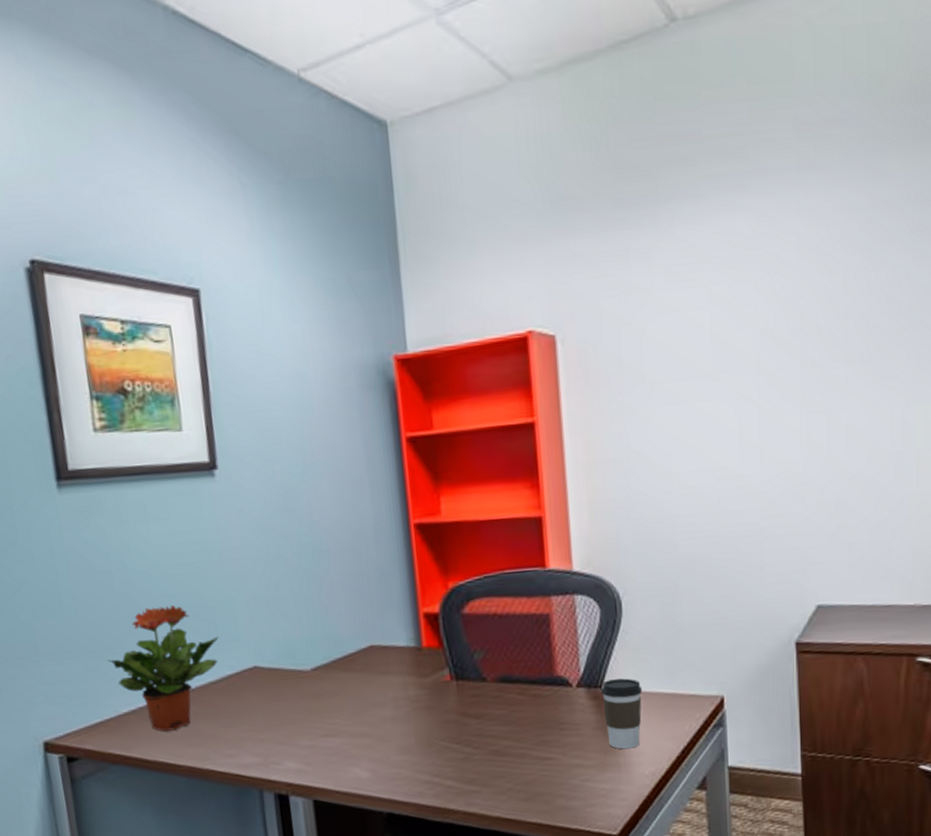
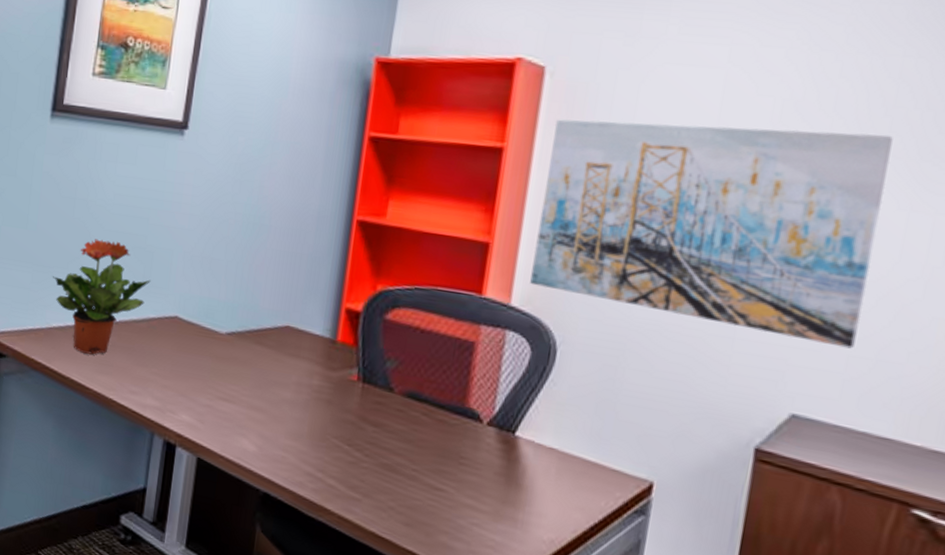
wall art: none [575,344,852,547] -> present [530,119,893,349]
coffee cup: present [600,678,643,749] -> none [509,427,561,508]

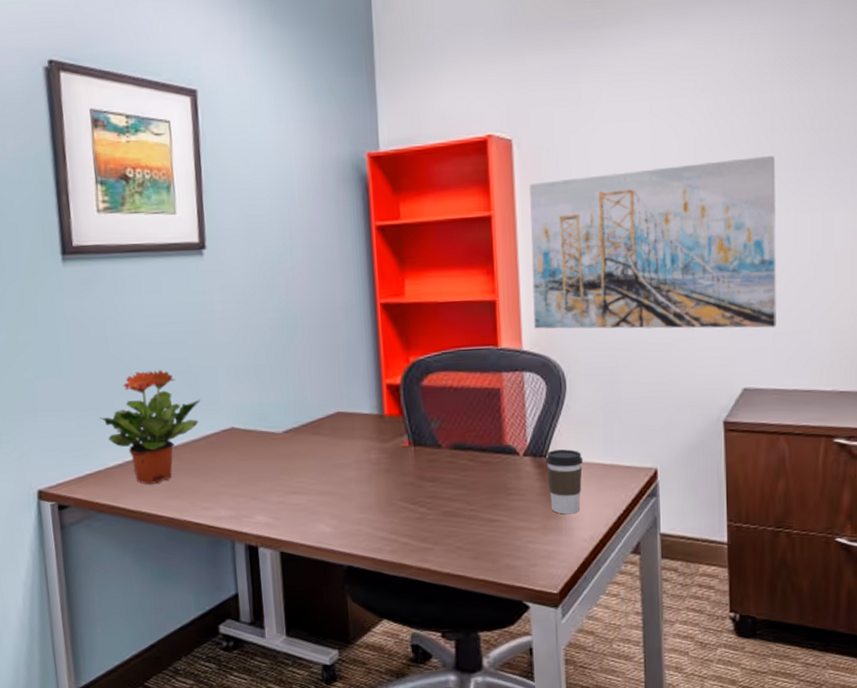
coffee cup: none [509,427,561,508] -> present [545,449,583,515]

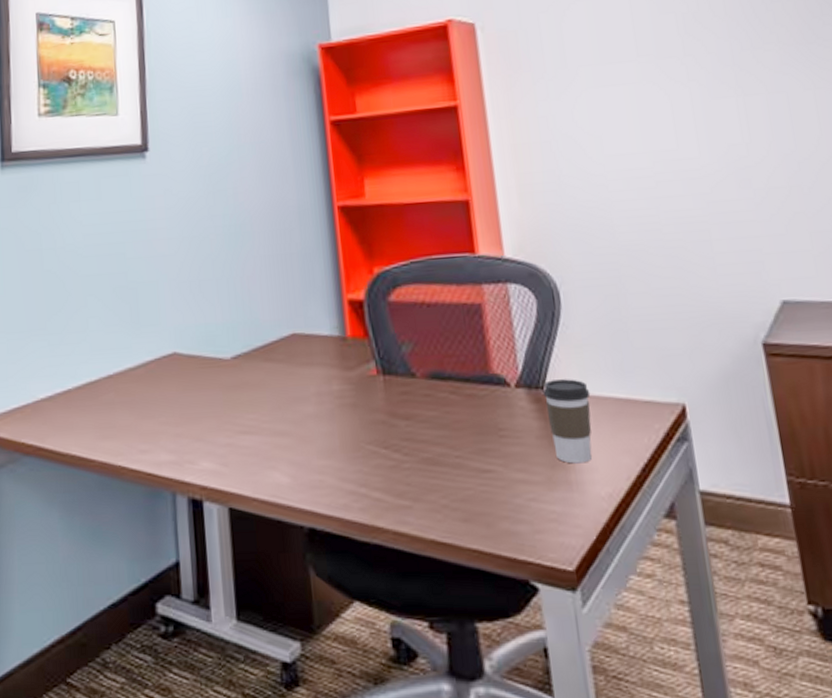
potted plant: present [100,370,200,484] -> none [31,286,140,421]
wall art: present [528,155,776,329] -> none [497,26,812,233]

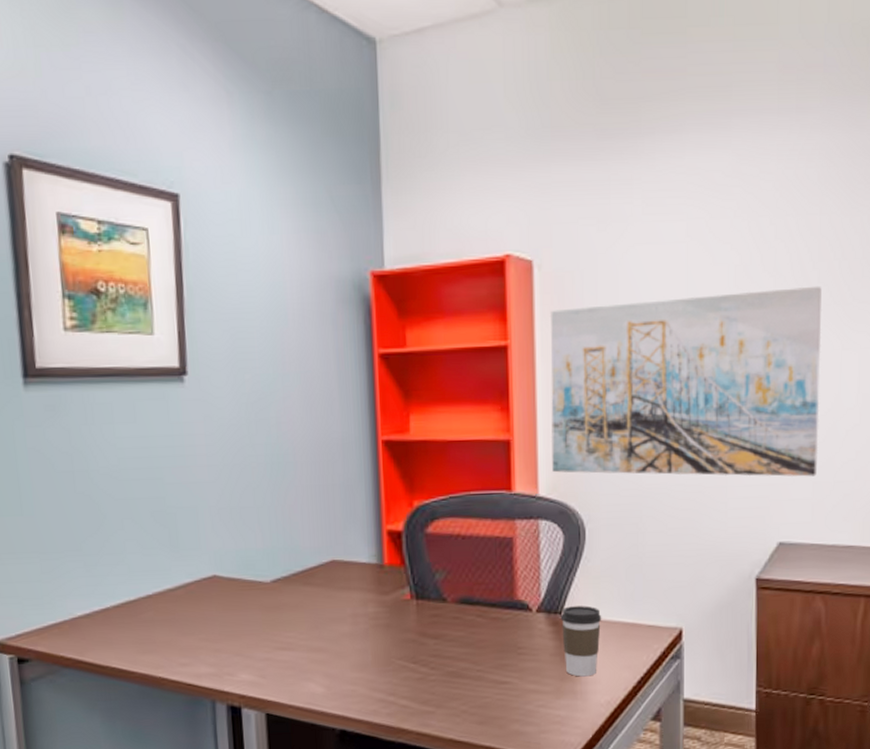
wall art: none [497,26,812,233] -> present [549,285,822,477]

